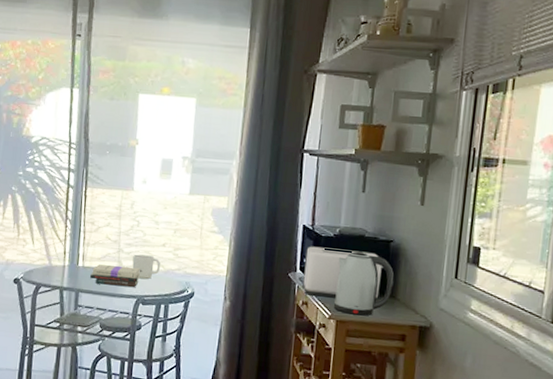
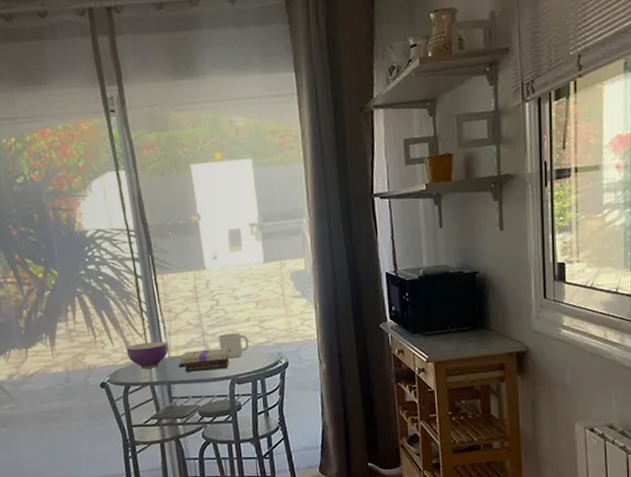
bowl: none [44,248,84,274] -> present [126,341,169,369]
toaster: present [302,246,384,298] -> none [393,287,473,343]
kettle: present [334,251,394,316] -> none [427,288,484,354]

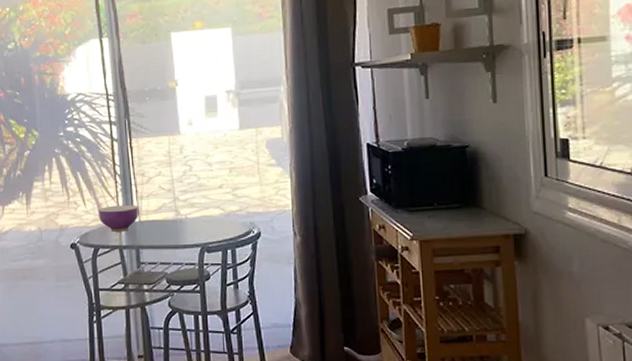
books: present [179,348,230,372] -> none [149,214,200,237]
mug: present [219,333,249,359] -> none [190,200,220,226]

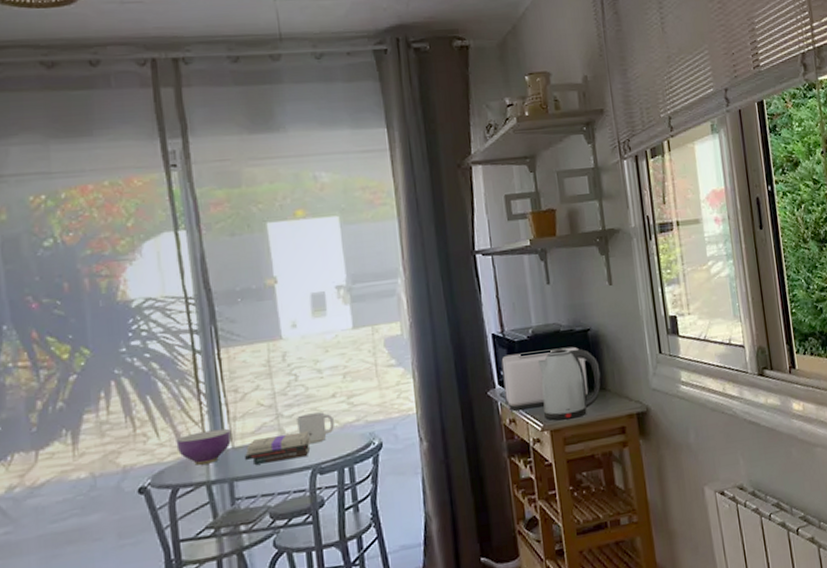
books: none [149,214,200,237] -> present [245,431,311,465]
mug: none [190,200,220,226] -> present [297,412,334,444]
toaster: none [374,162,463,218] -> present [501,346,589,411]
kettle: none [412,162,476,232] -> present [538,348,601,421]

